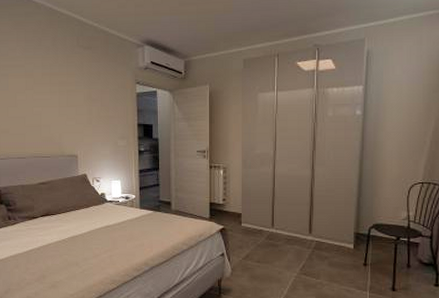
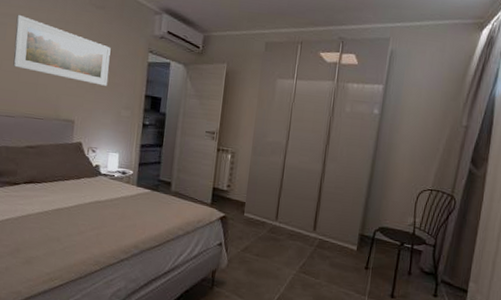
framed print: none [16,64,103,120] -> present [13,14,111,86]

